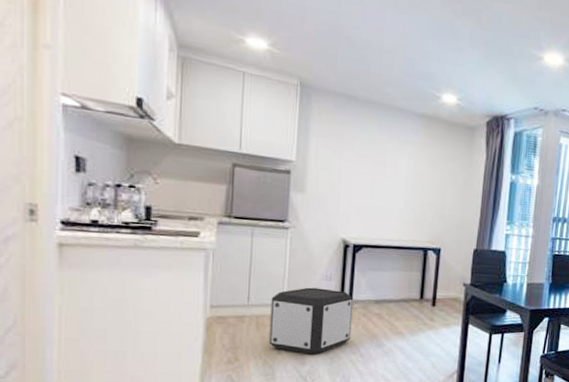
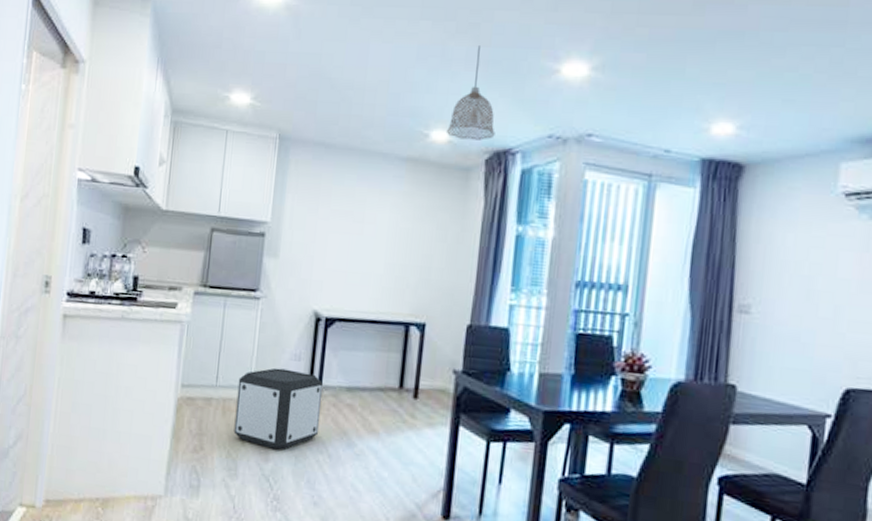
pendant lamp: none [455,28,494,106] -> present [447,46,495,140]

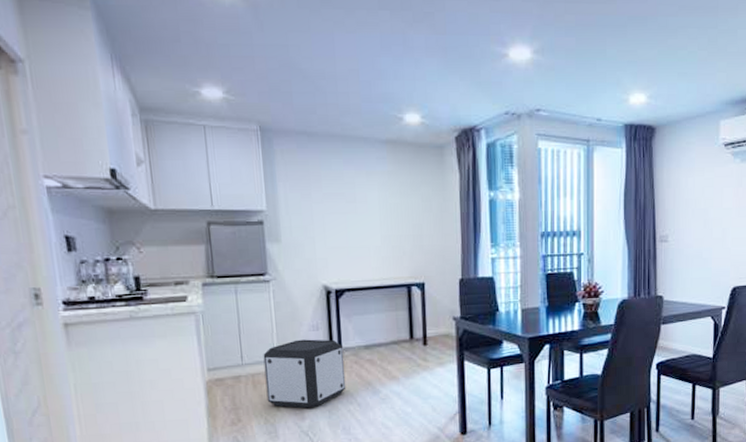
pendant lamp: present [447,46,495,140] -> none [418,34,461,120]

